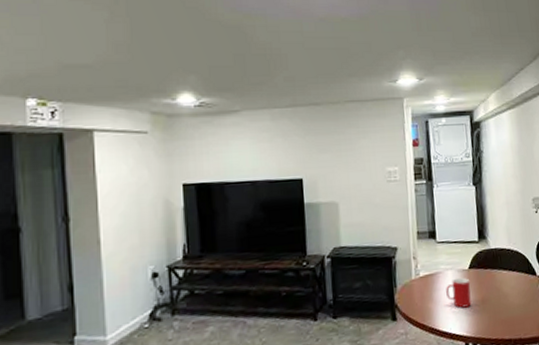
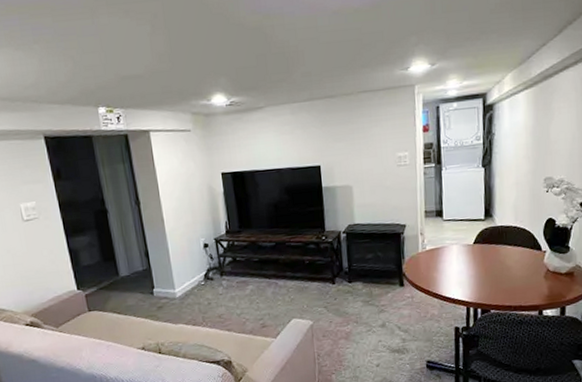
cup: present [446,277,472,308] -> none [450,251,475,278]

